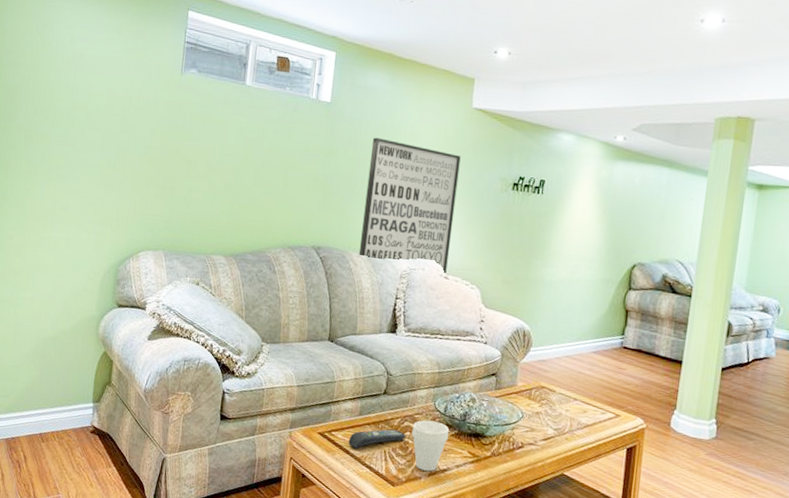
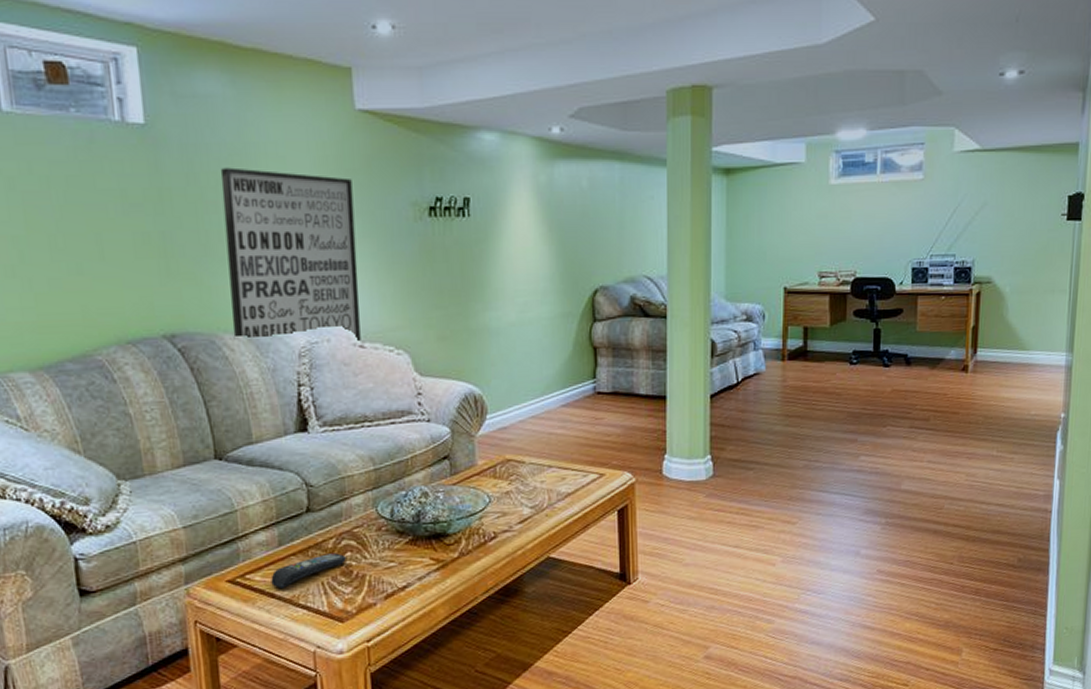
cup: present [412,420,449,472] -> none [353,530,403,595]

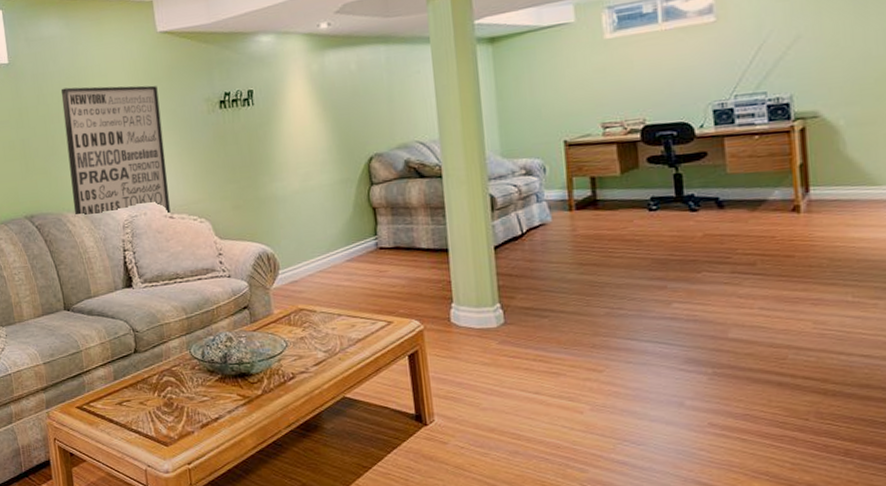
remote control: present [271,553,346,589] -> none [109,387,168,415]

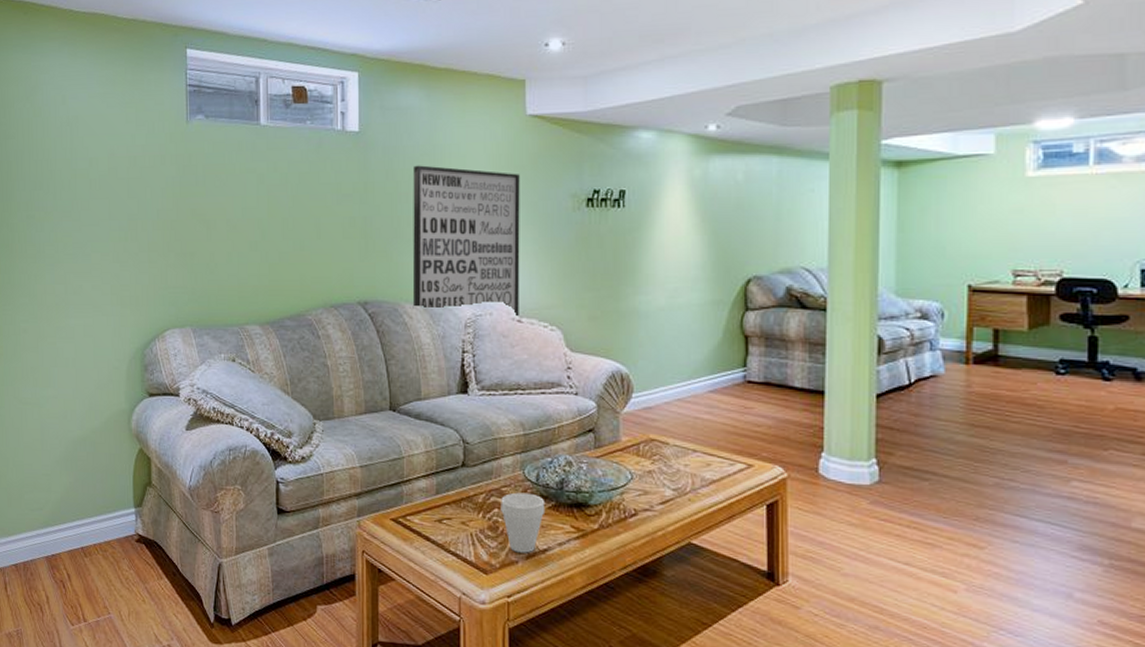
cup: none [172,369,213,424] -> present [501,492,546,553]

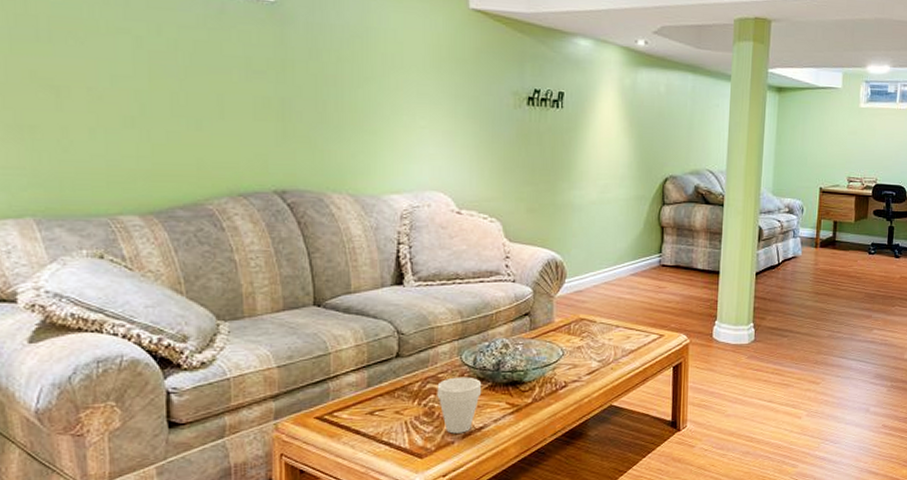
wall art: present [412,165,520,316] -> none [341,47,461,207]

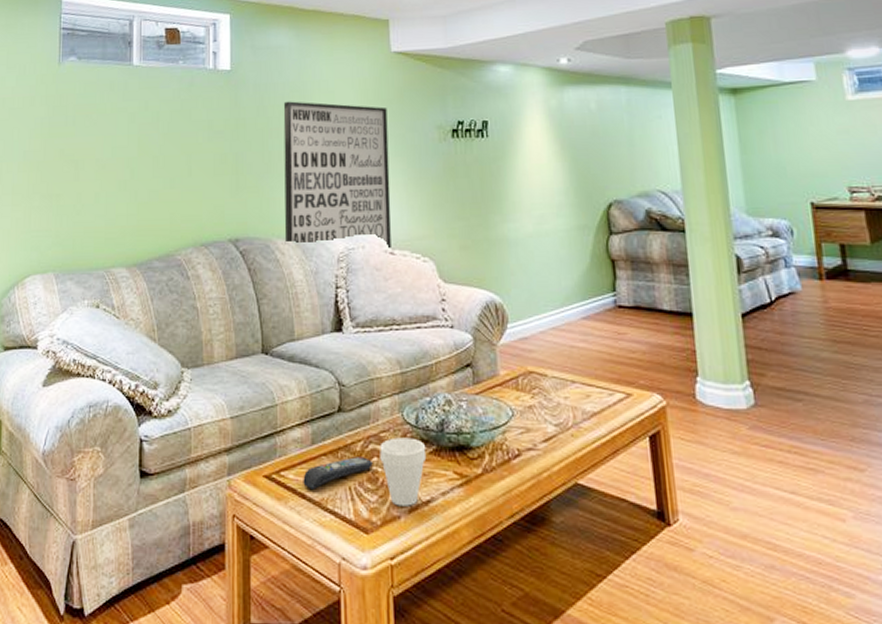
wall art: none [341,47,461,207] -> present [283,101,391,248]
remote control: none [357,395,429,426] -> present [303,457,373,490]

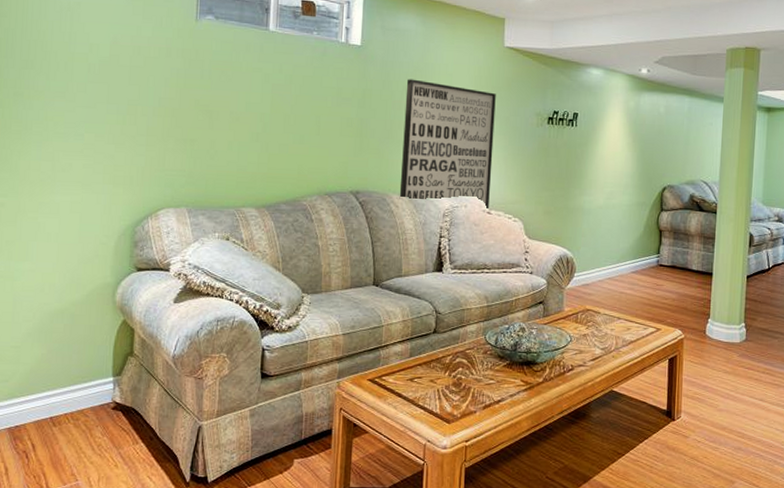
remote control: present [303,457,373,490] -> none [400,367,458,391]
cup: present [380,437,427,506] -> none [464,354,501,404]

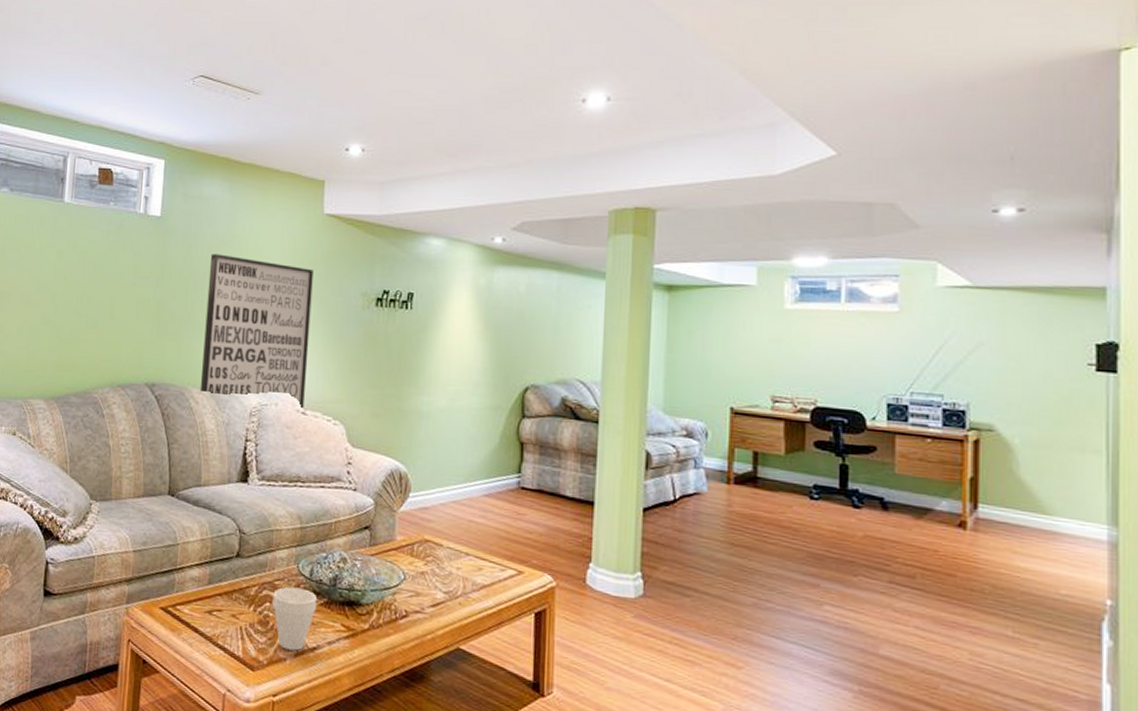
cup: none [464,354,501,404] -> present [272,587,317,651]

